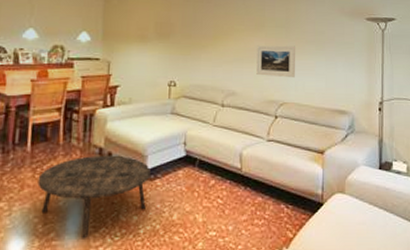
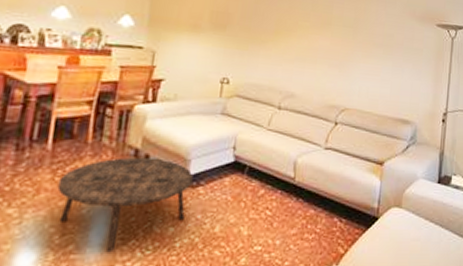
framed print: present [256,45,295,77] -> none [318,45,362,82]

